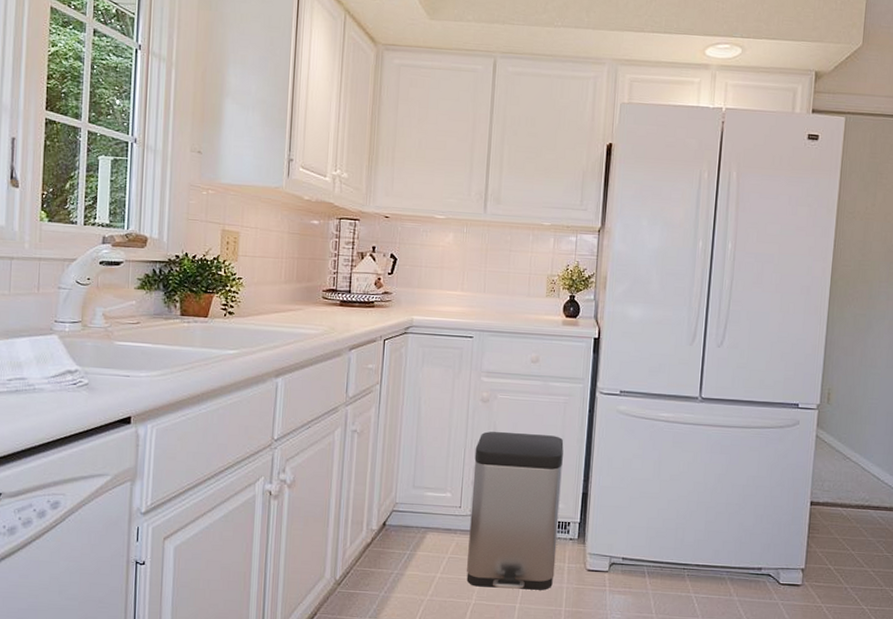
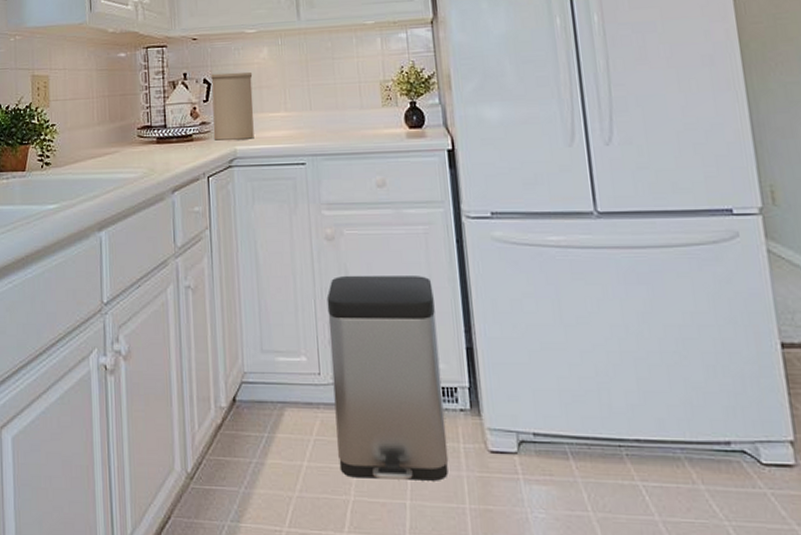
canister: none [393,250,437,311] -> present [211,72,254,140]

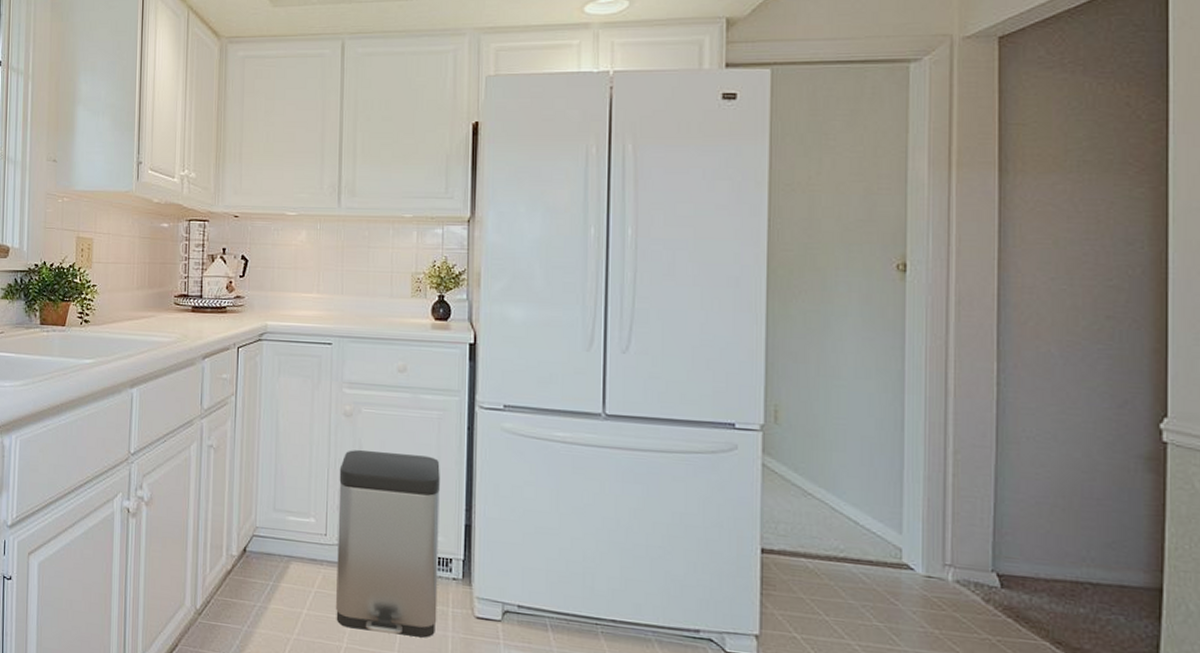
canister: present [211,72,254,140] -> none [246,251,290,316]

